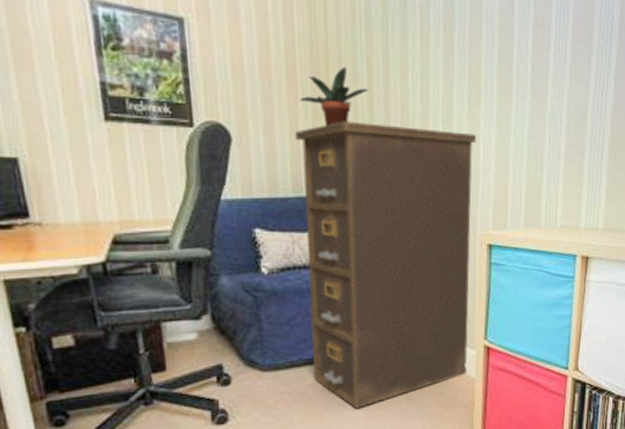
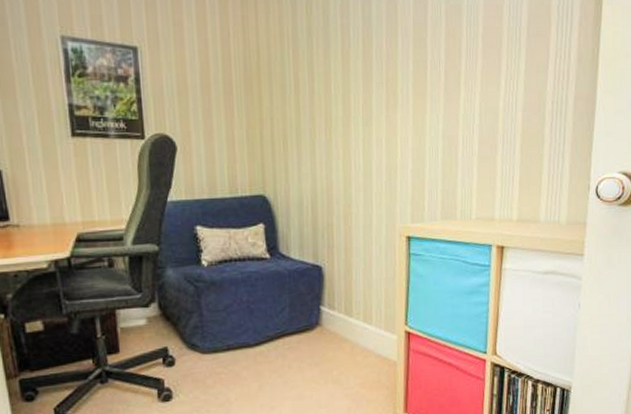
filing cabinet: present [295,121,476,408] -> none [231,129,394,389]
potted plant: present [300,66,369,126] -> none [235,81,296,134]

